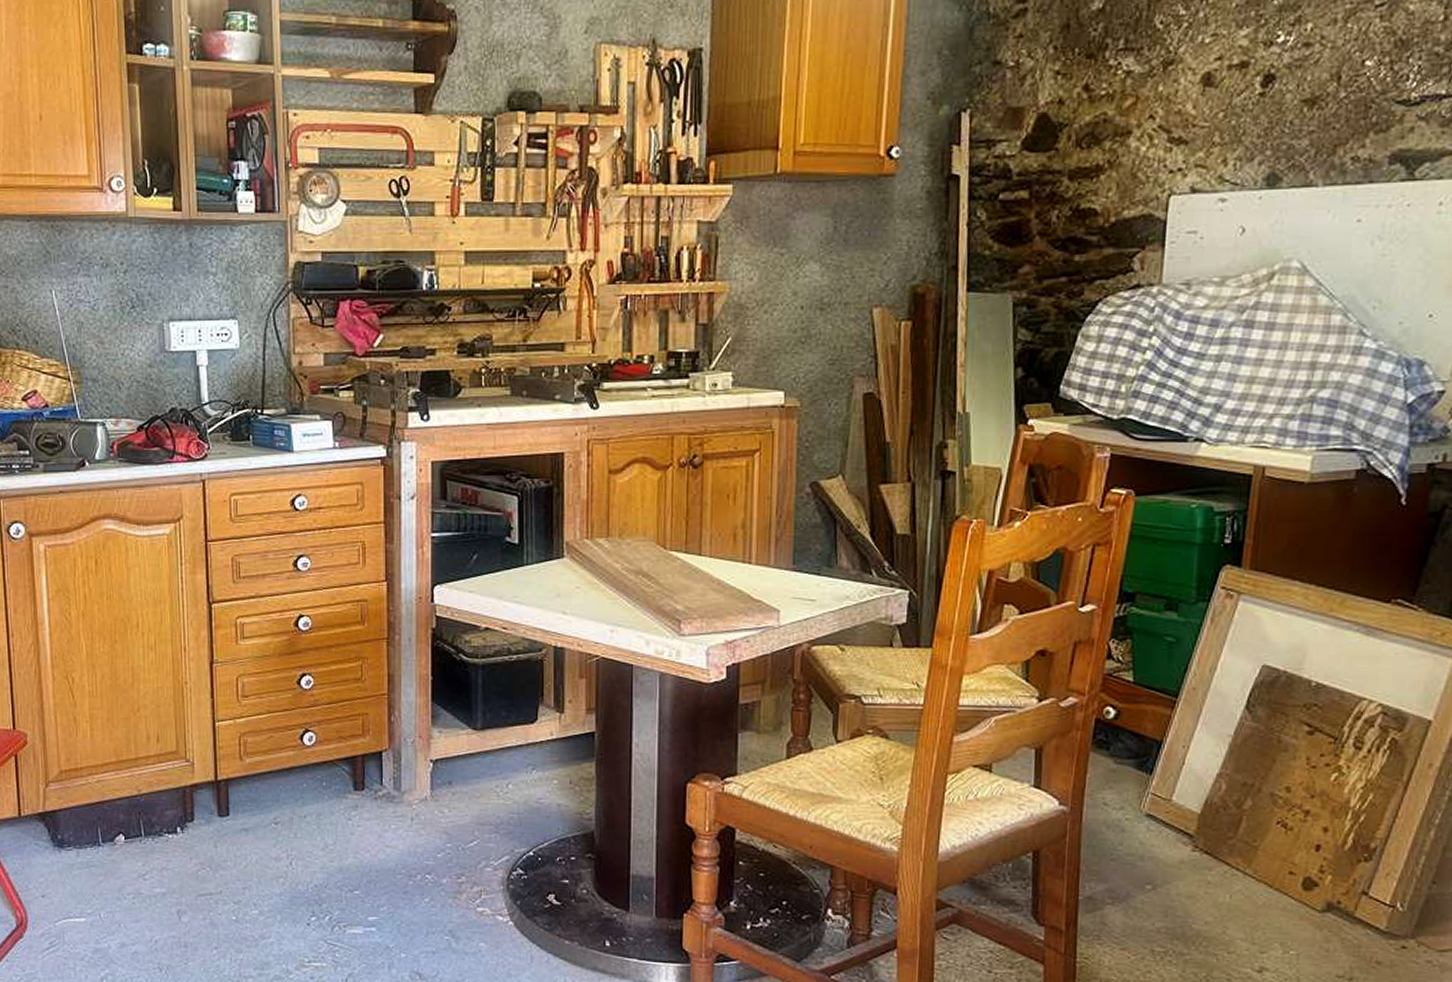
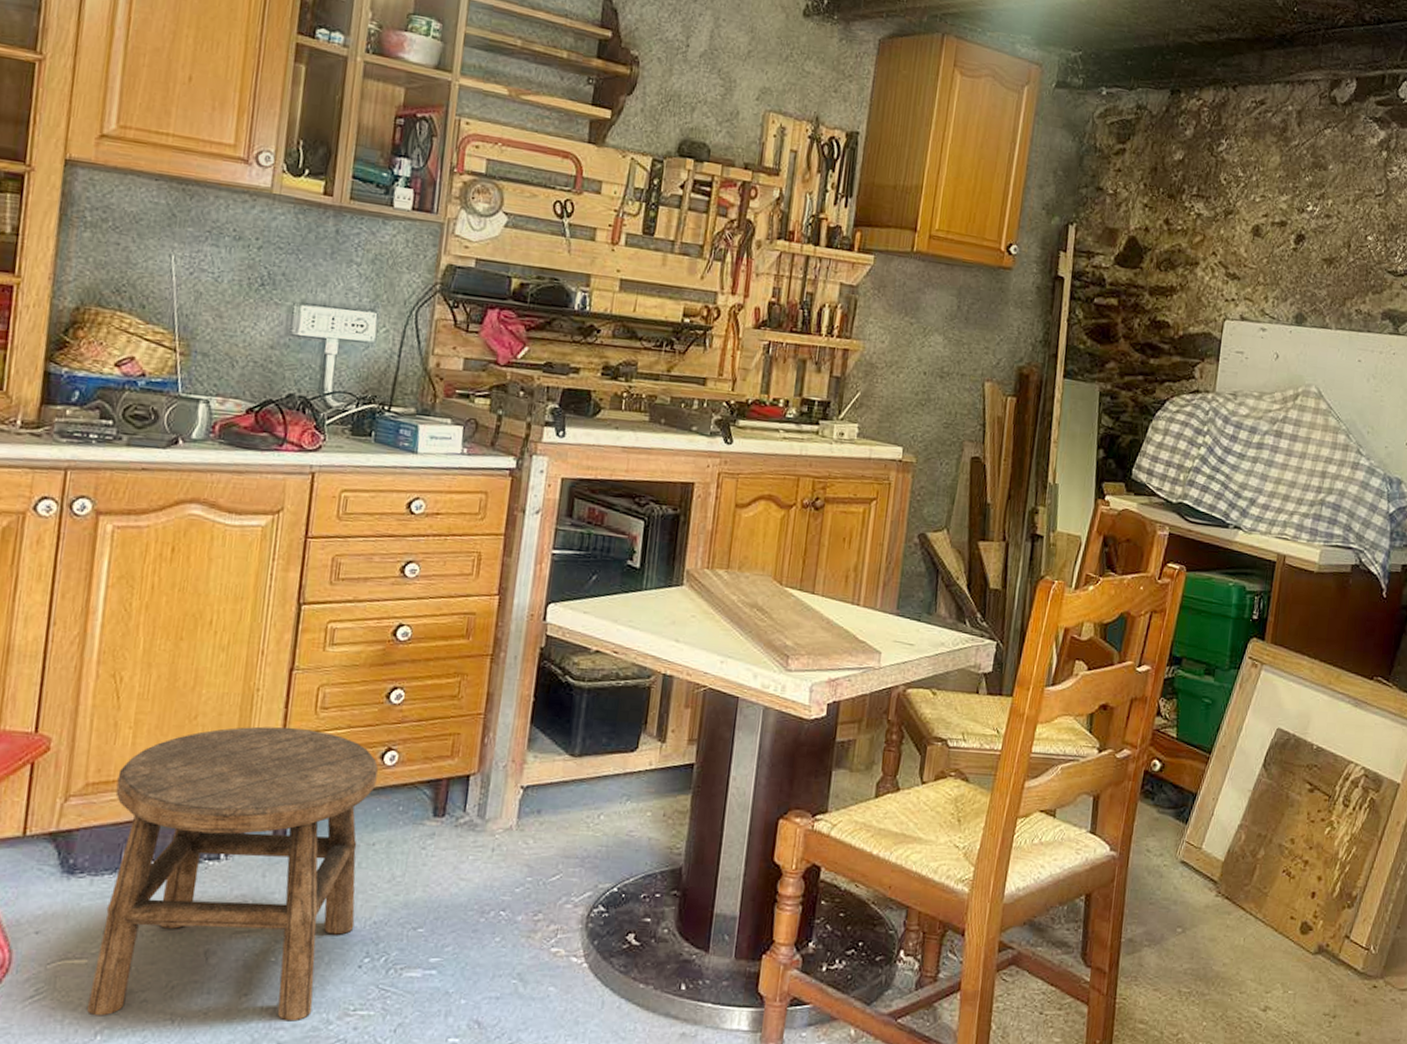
stool: none [84,715,299,971] -> present [86,726,378,1022]

